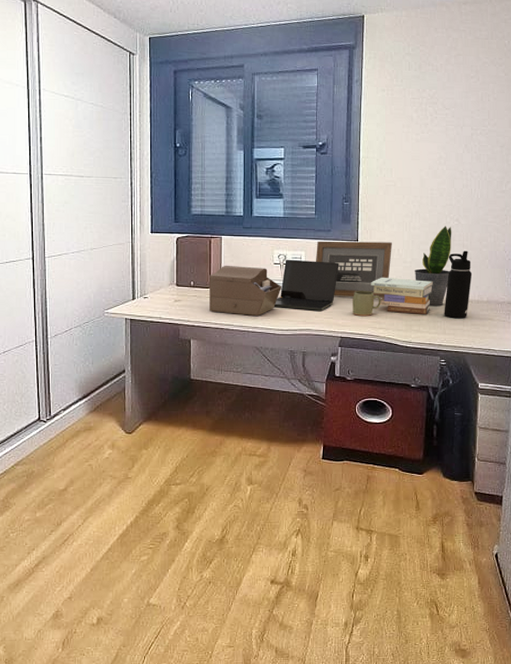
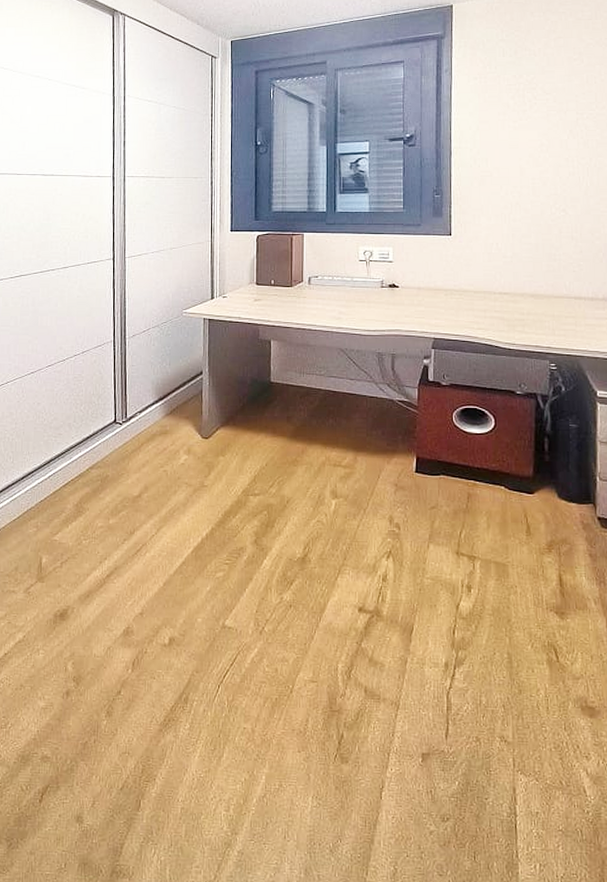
sewing box: present [209,265,282,317] -> none [291,262,369,316]
laptop: present [275,259,339,311] -> none [360,255,431,310]
picture frame: present [315,240,392,298] -> none [404,235,490,296]
mug: present [353,290,381,316] -> none [446,287,479,315]
books: present [370,277,433,315] -> none [466,273,538,314]
potted plant: present [415,226,452,305] -> none [516,217,559,304]
water bottle: present [444,250,472,319] -> none [552,243,584,318]

